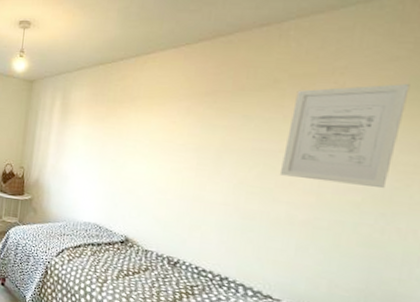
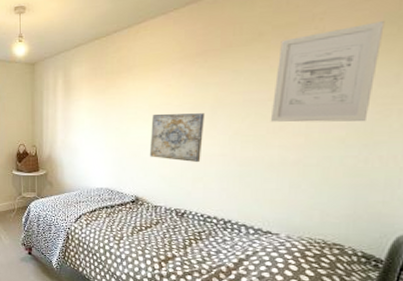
wall art: none [146,150,210,209] -> present [150,113,206,163]

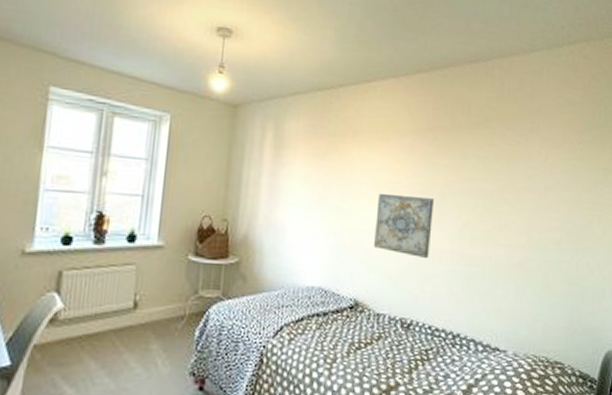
wall art: present [270,21,385,123] -> none [496,126,584,226]

